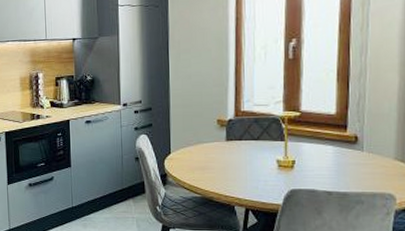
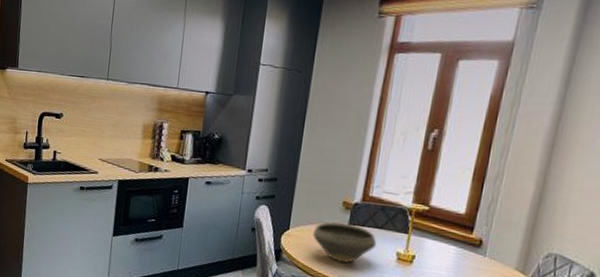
bowl: none [194,139,256,178] -> present [313,222,377,264]

